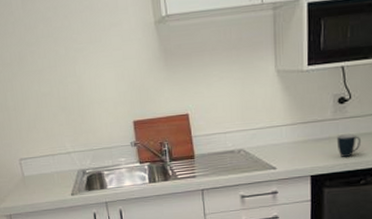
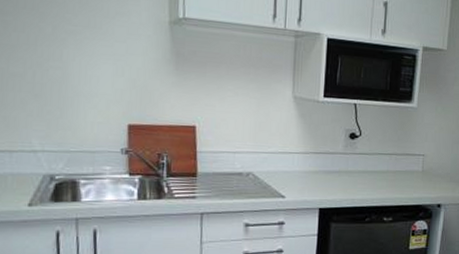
mug: present [336,133,362,157] -> none [346,169,369,193]

